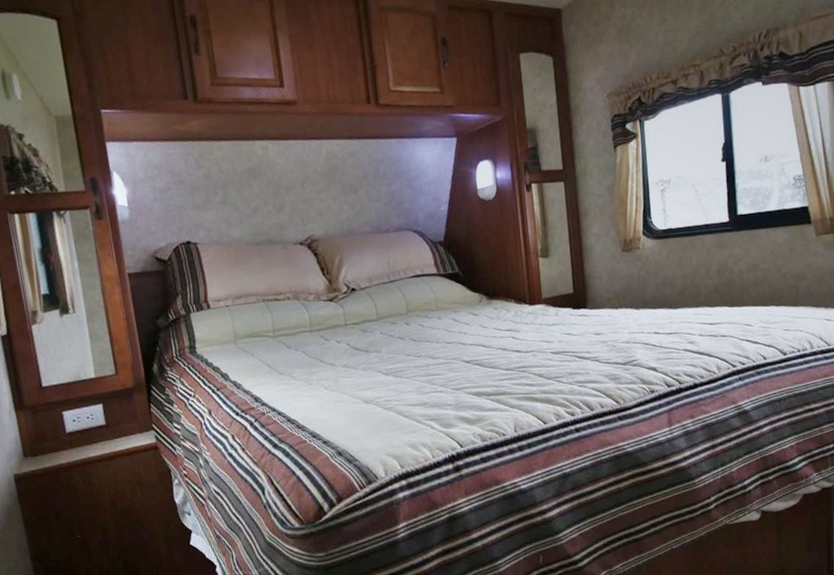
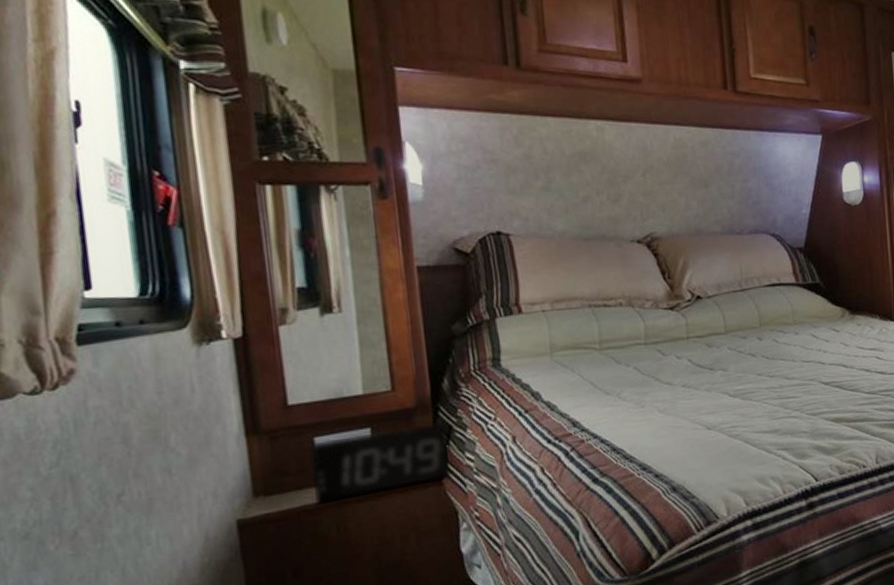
alarm clock: none [58,399,165,465] -> present [307,422,453,506]

